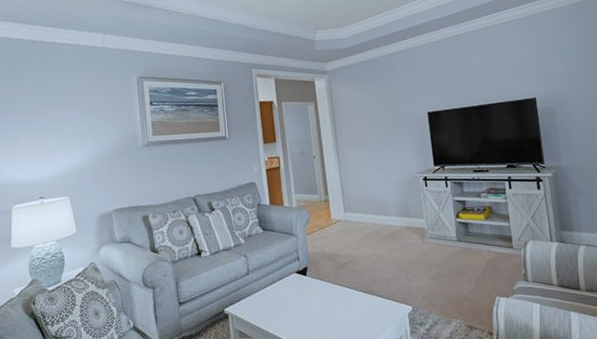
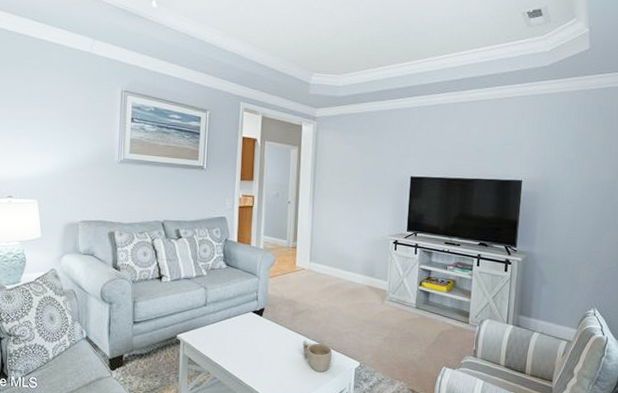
cup: none [351,293,384,324] -> present [303,340,332,372]

